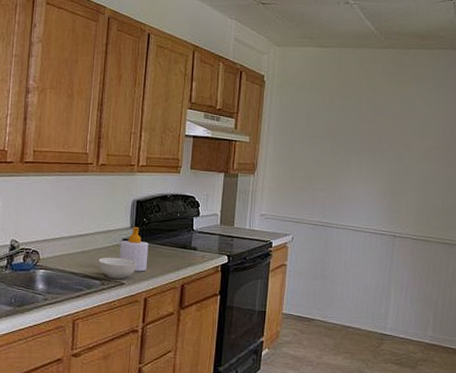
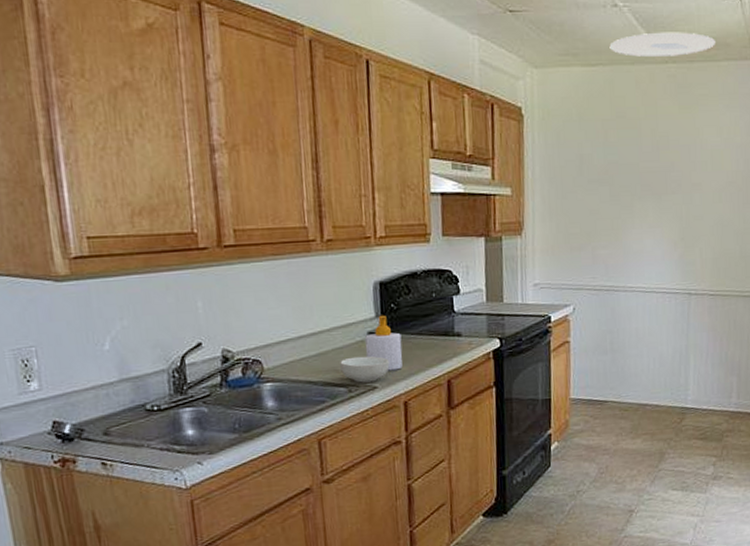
ceiling light: none [340,24,430,44] -> present [609,32,715,57]

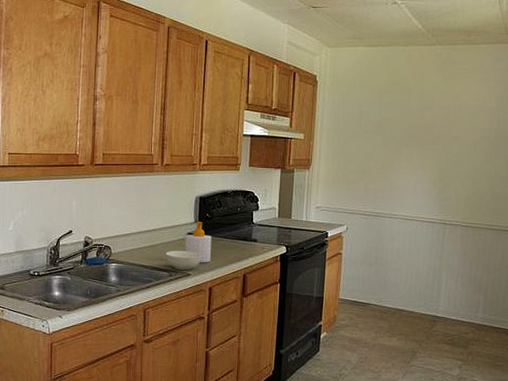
ceiling light: present [609,32,715,57] -> none [388,22,476,40]

